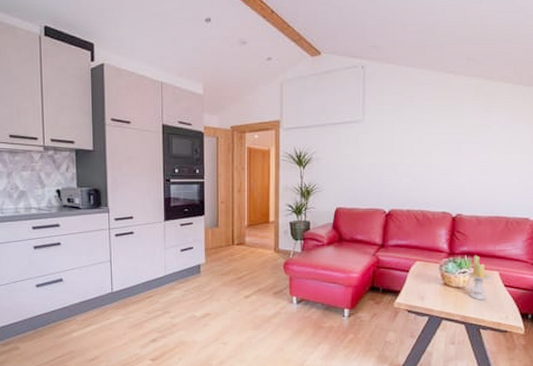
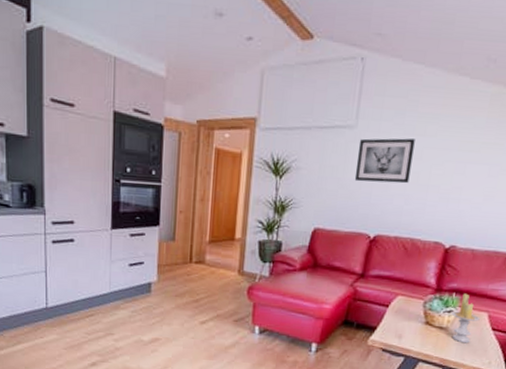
wall art: none [366,127,414,166] -> present [354,138,415,184]

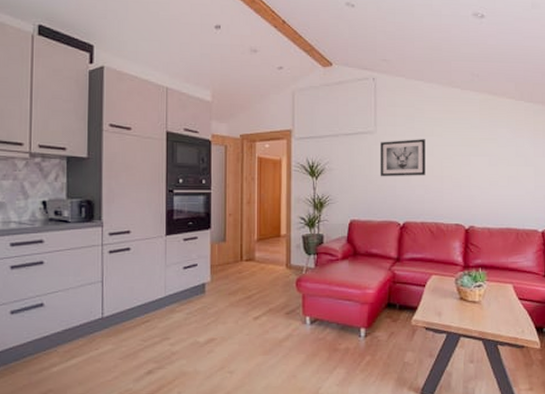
candle: present [451,293,480,344] -> none [481,268,506,315]

